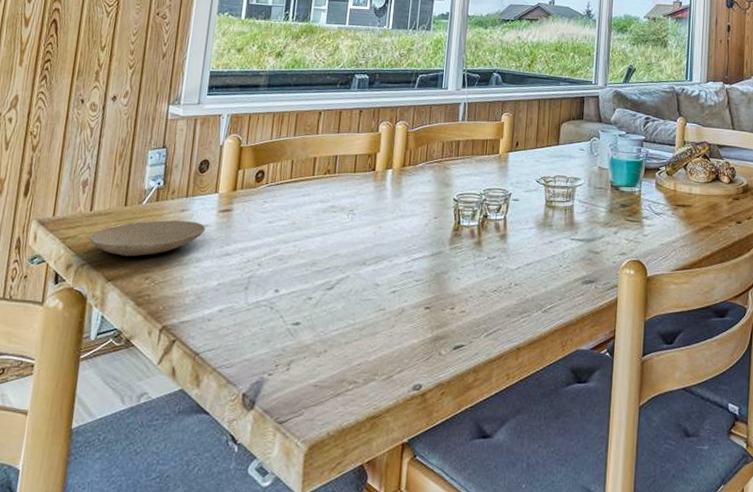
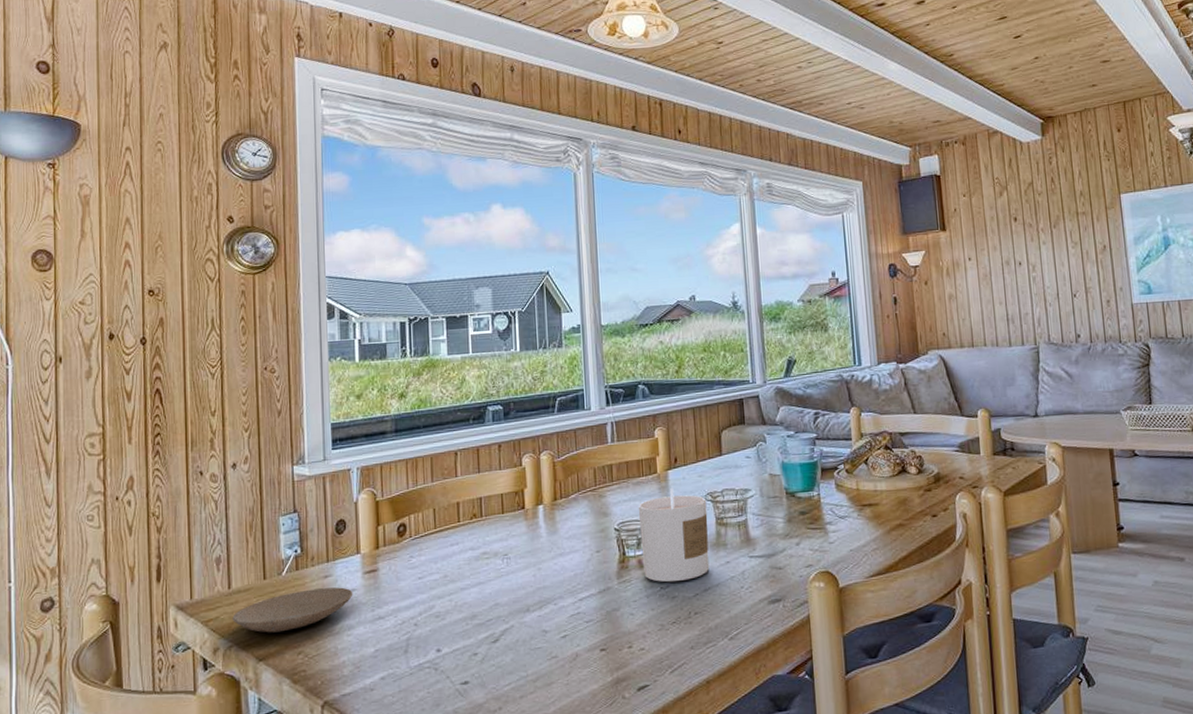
candle: none [474,169,540,254] -> present [638,488,710,583]

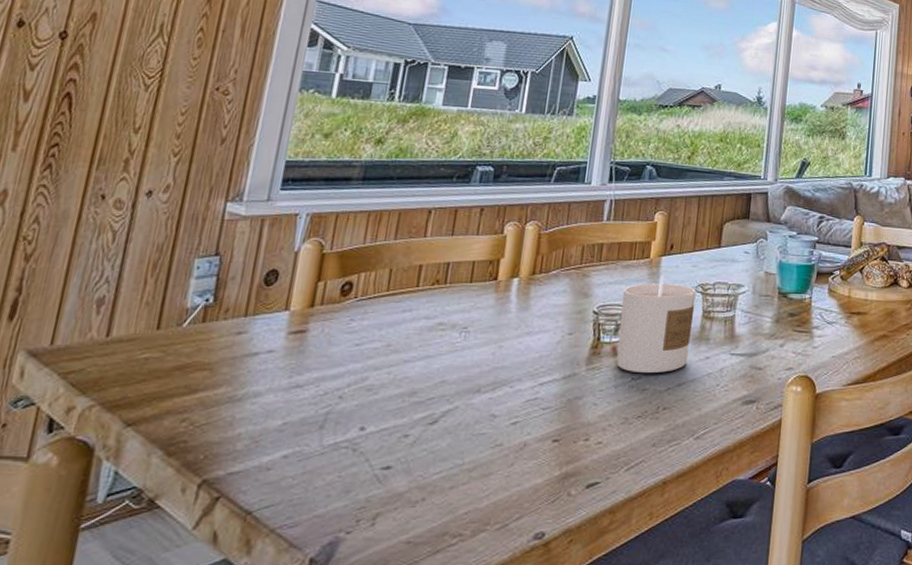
plate: present [232,587,353,633] -> none [102,346,270,394]

